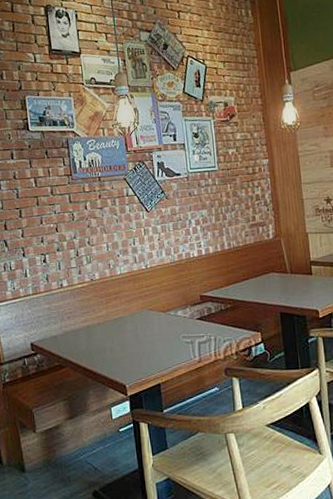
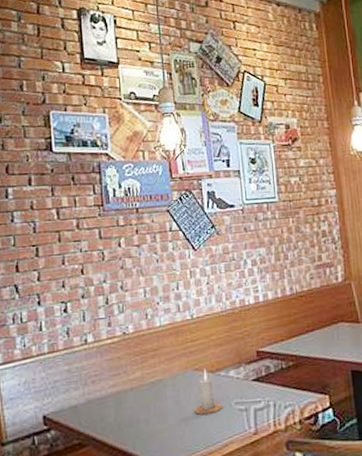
candle: none [149,310,173,345] -> present [194,369,223,415]

